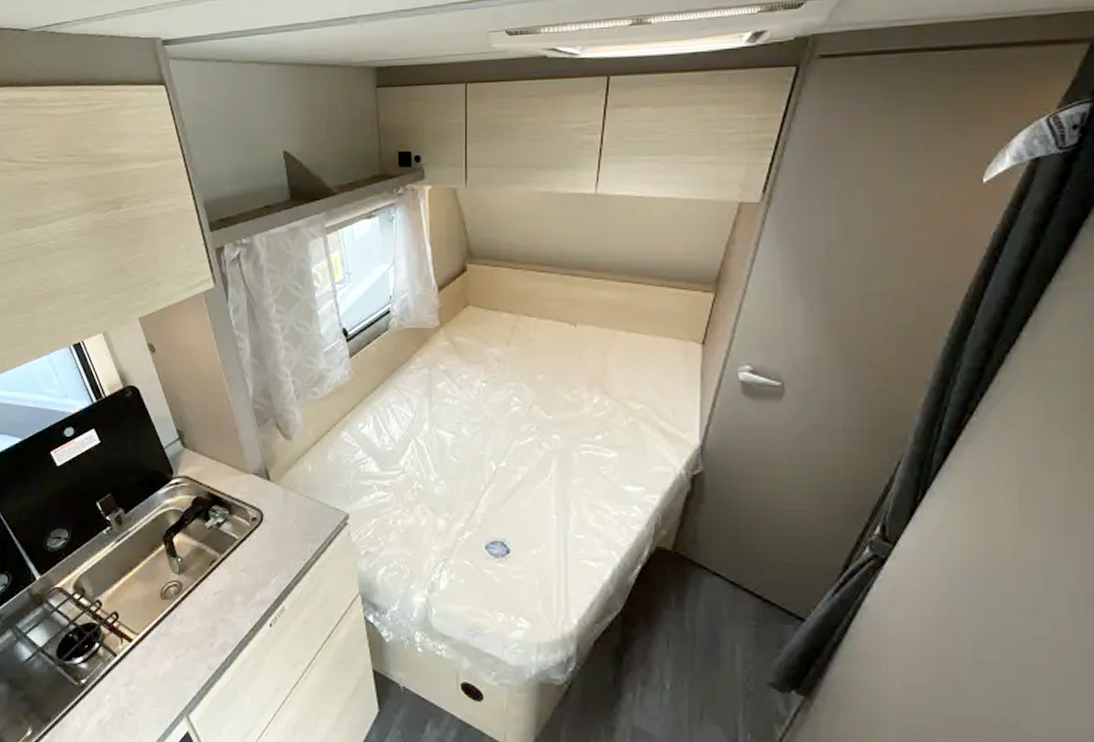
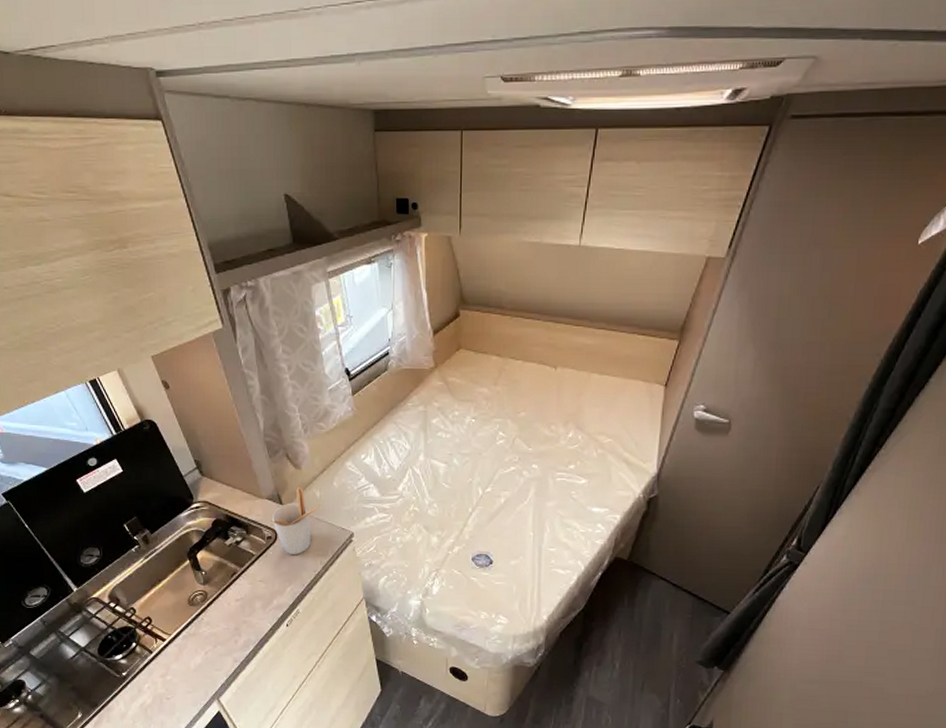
utensil holder: none [256,459,313,539] -> present [270,486,321,554]

